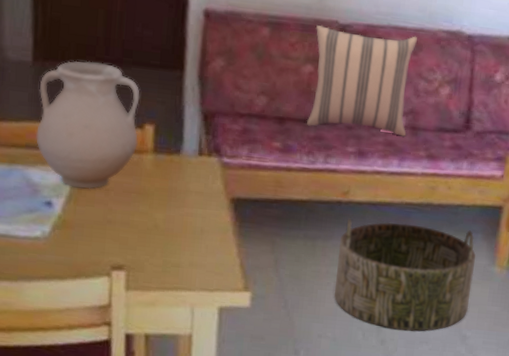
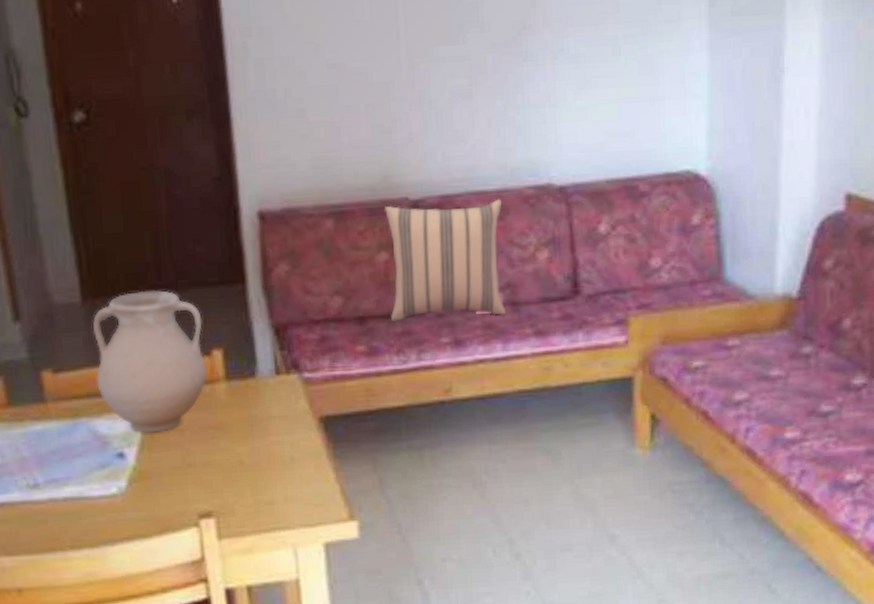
basket: present [334,218,476,332] -> none [450,411,613,540]

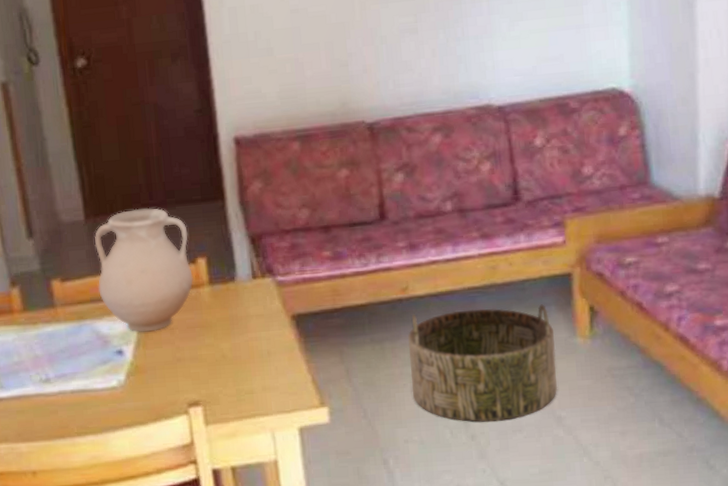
pillow: present [384,198,507,321] -> none [343,119,455,229]
basket: none [450,411,613,540] -> present [408,304,558,422]

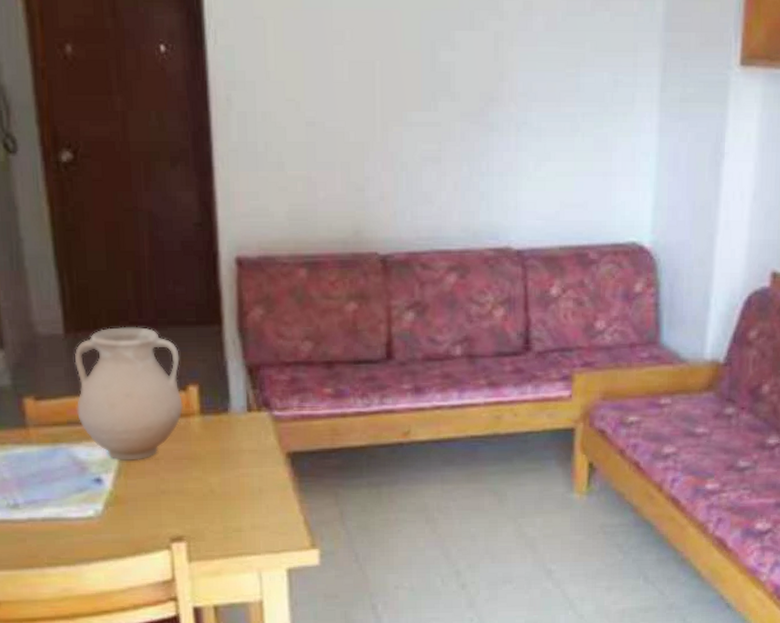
basket: present [408,304,558,422] -> none [406,457,552,572]

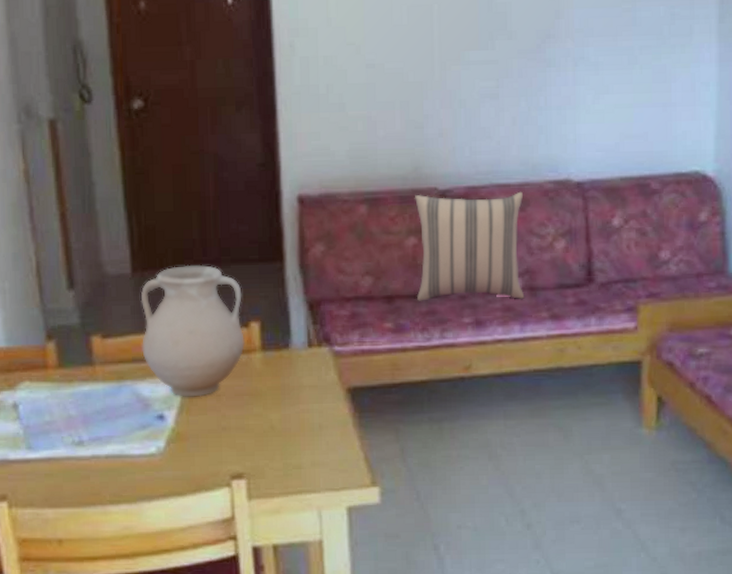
pillow: none [354,258,463,367] -> present [414,191,525,301]

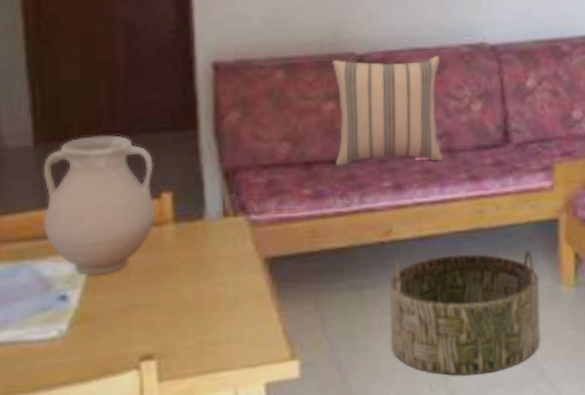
basket: none [468,391,620,511] -> present [389,250,541,376]

